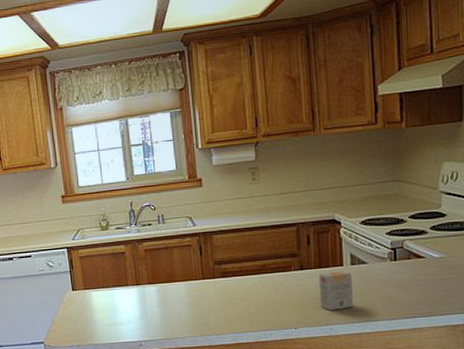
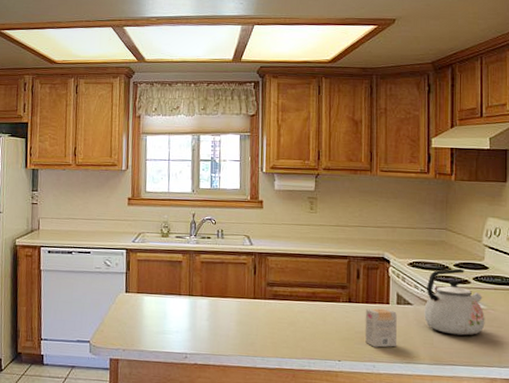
kettle: none [380,219,445,288] -> present [424,268,485,336]

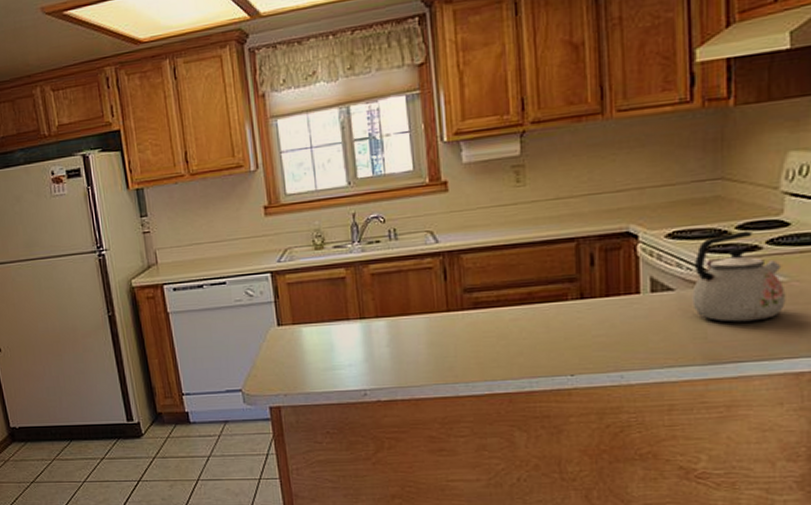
tea box: present [365,308,398,348] -> none [605,300,654,352]

